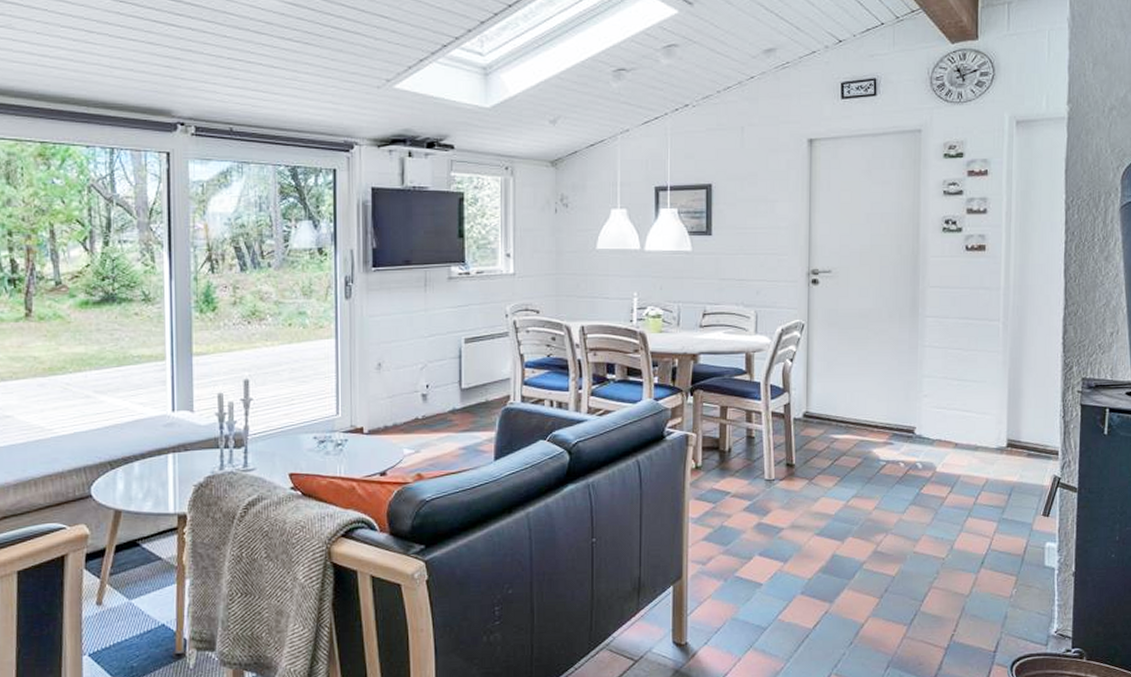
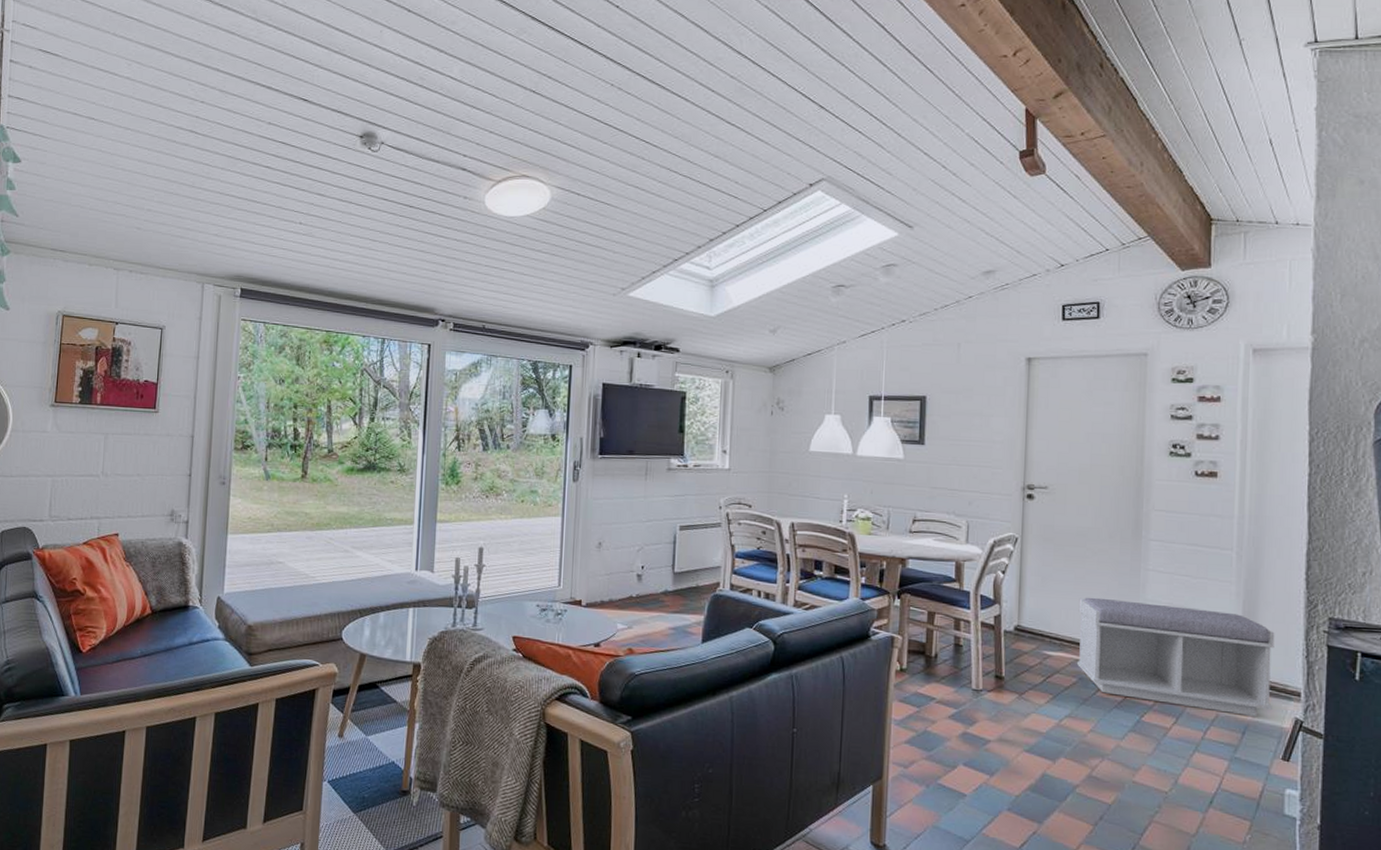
bench: none [861,377,1036,479] -> present [1076,597,1275,718]

